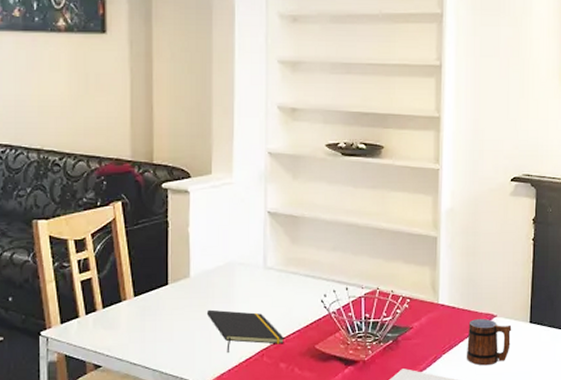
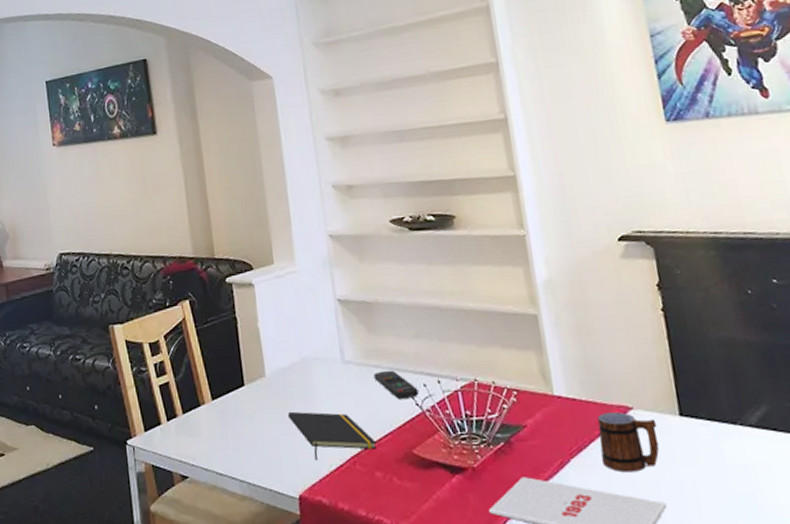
remote control: none [291,277,328,302] -> present [374,370,419,399]

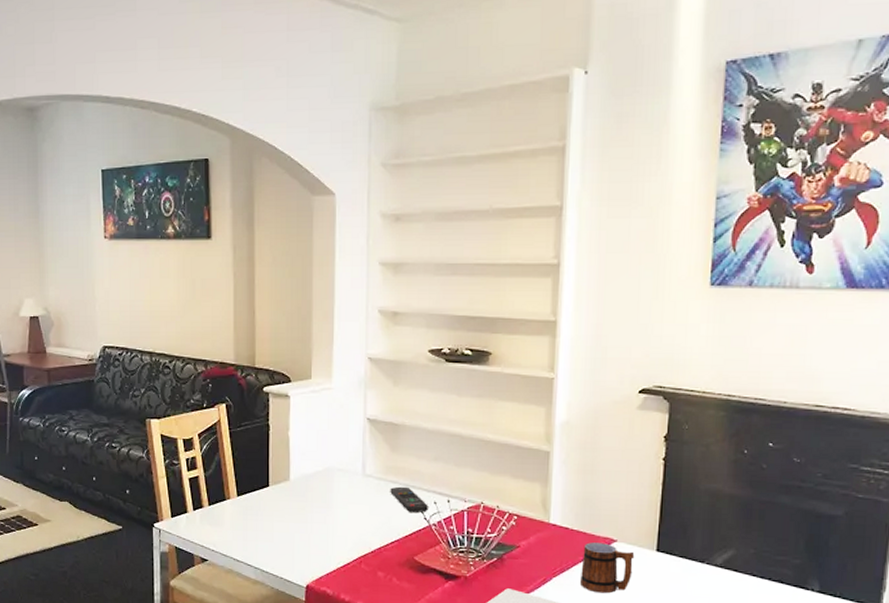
notepad: present [287,411,377,460] -> none [305,513,382,557]

